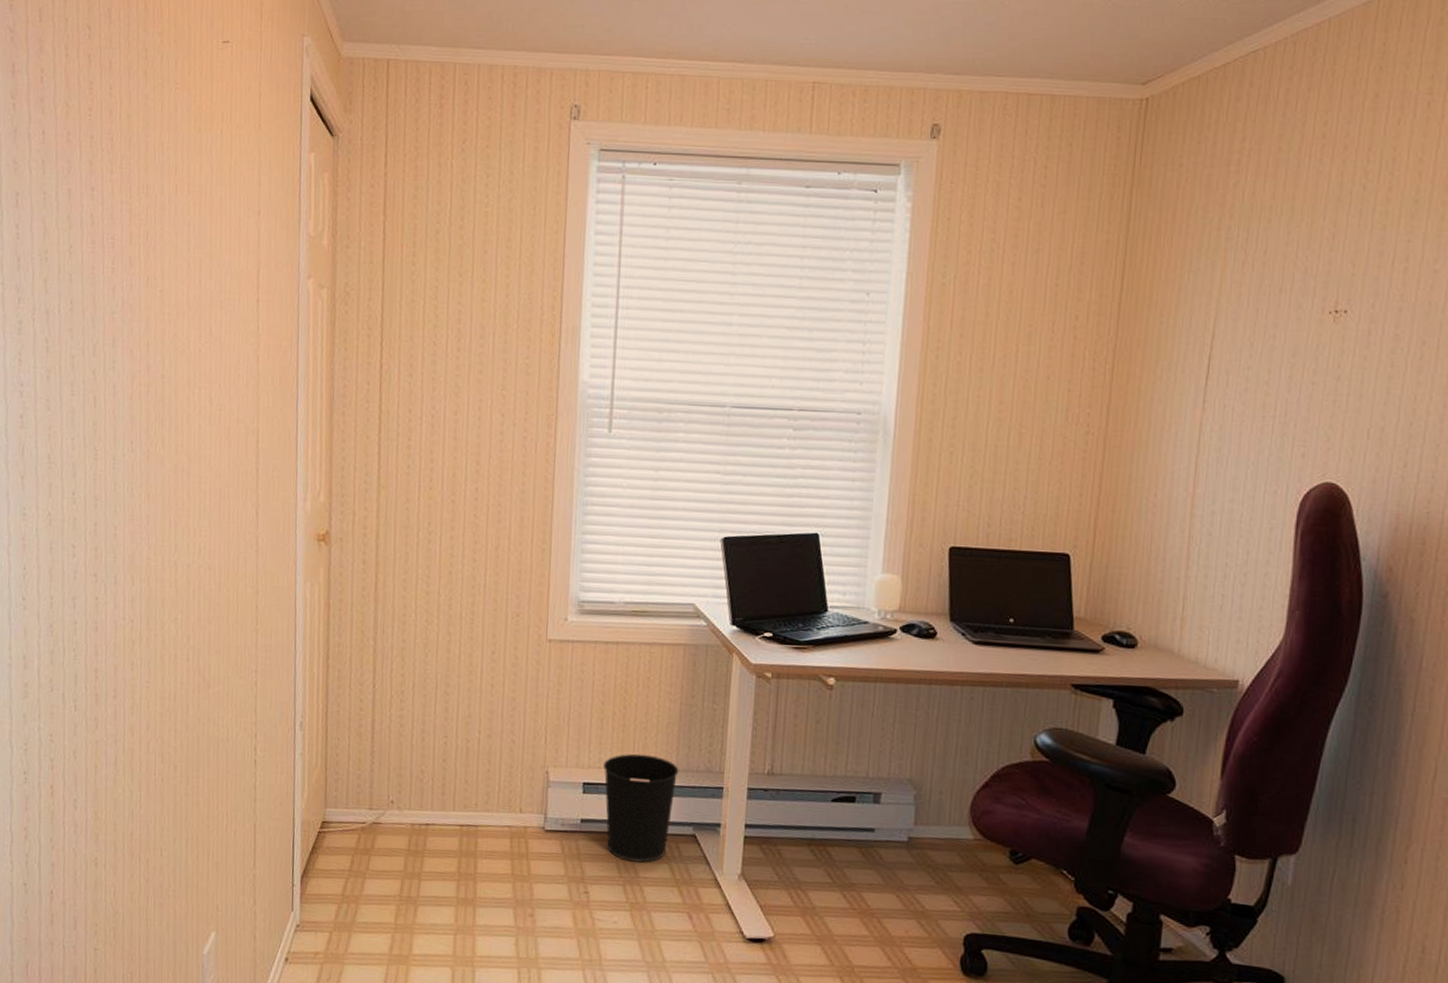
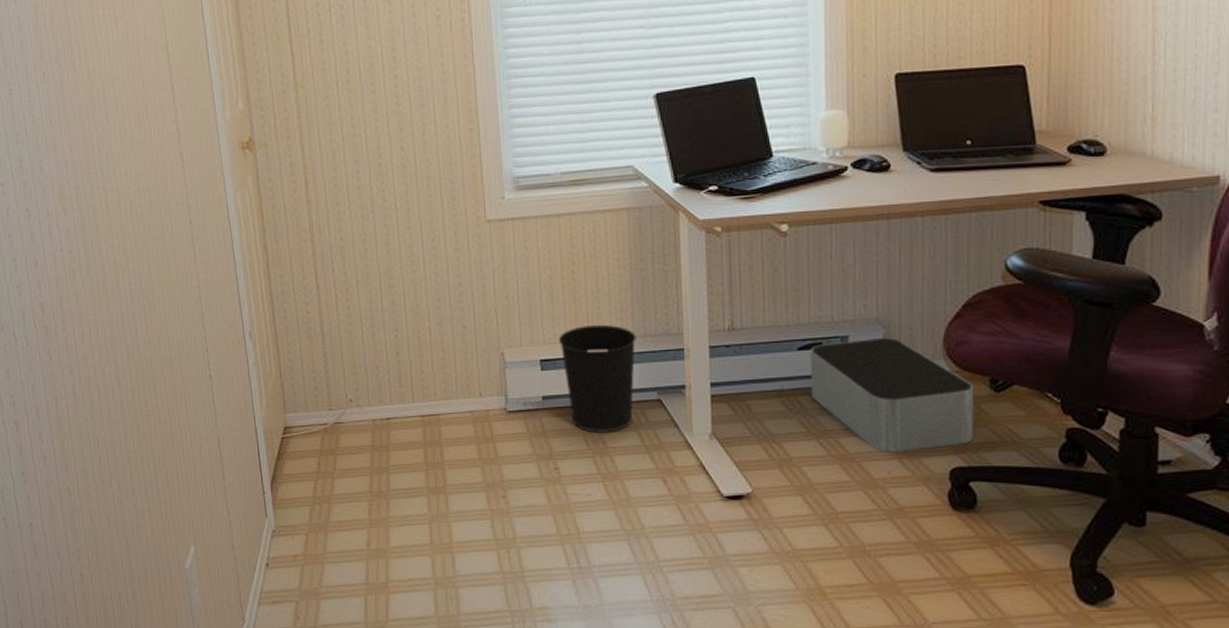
storage bin: none [839,797,994,913] -> present [810,337,974,453]

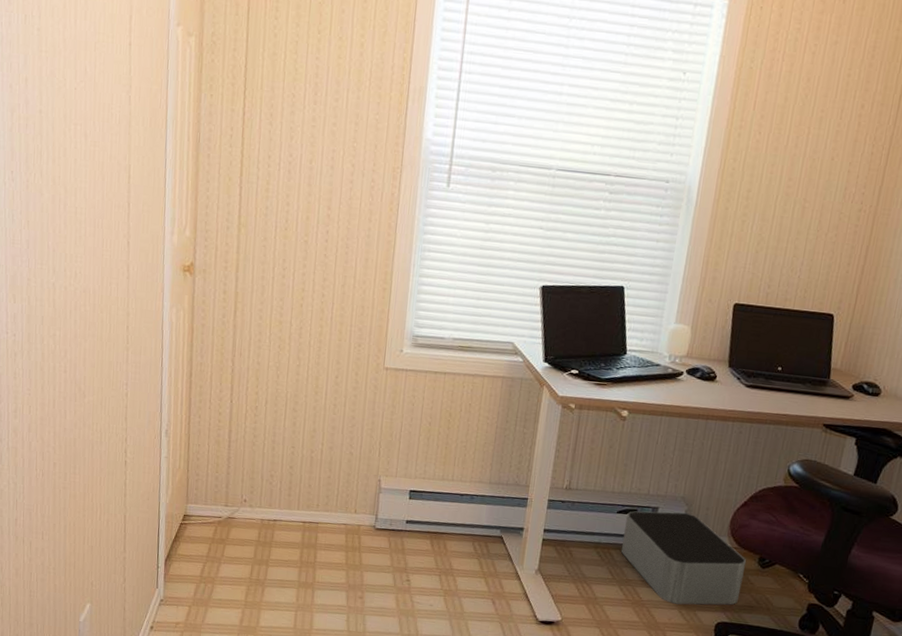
wastebasket: present [558,324,637,433] -> none [427,467,492,558]

